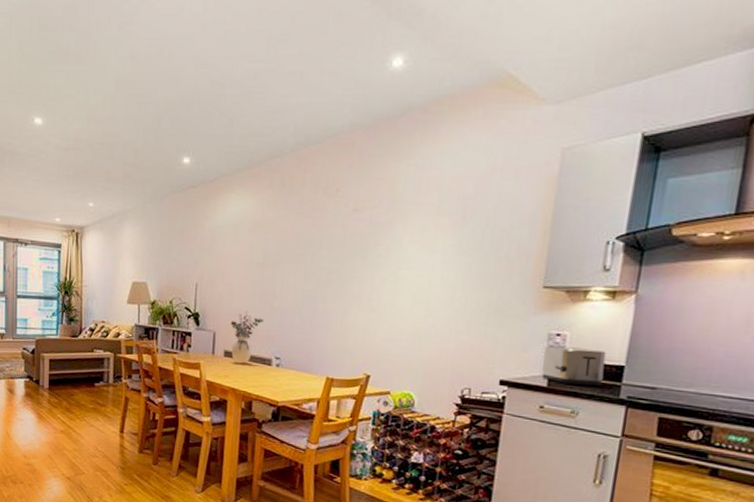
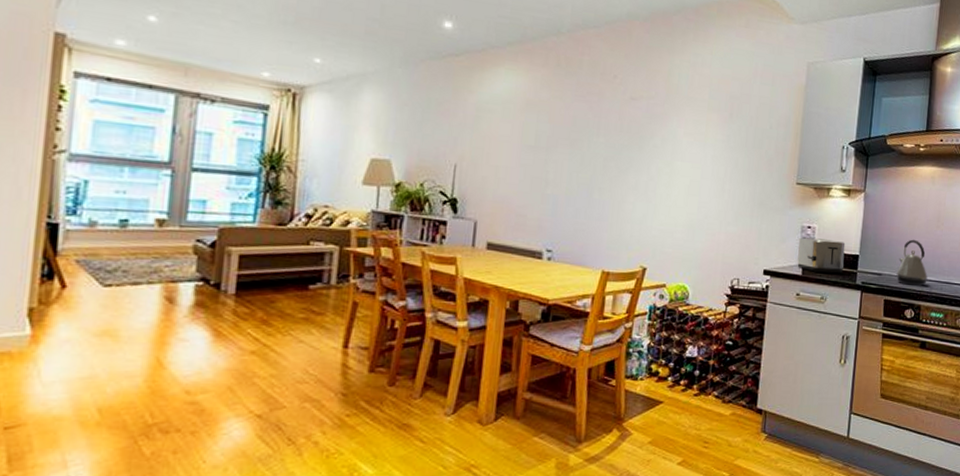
bouquet: present [230,311,263,364] -> none [495,198,534,258]
kettle: none [678,348,727,404] -> present [896,239,928,286]

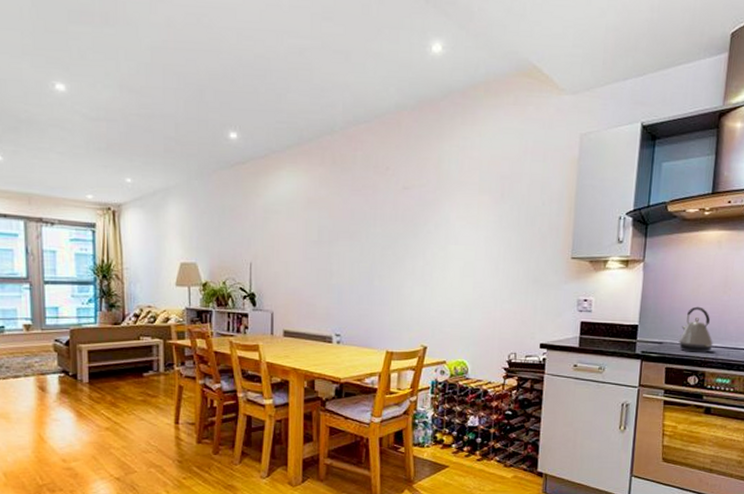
toaster: present [797,237,846,274] -> none [574,310,624,344]

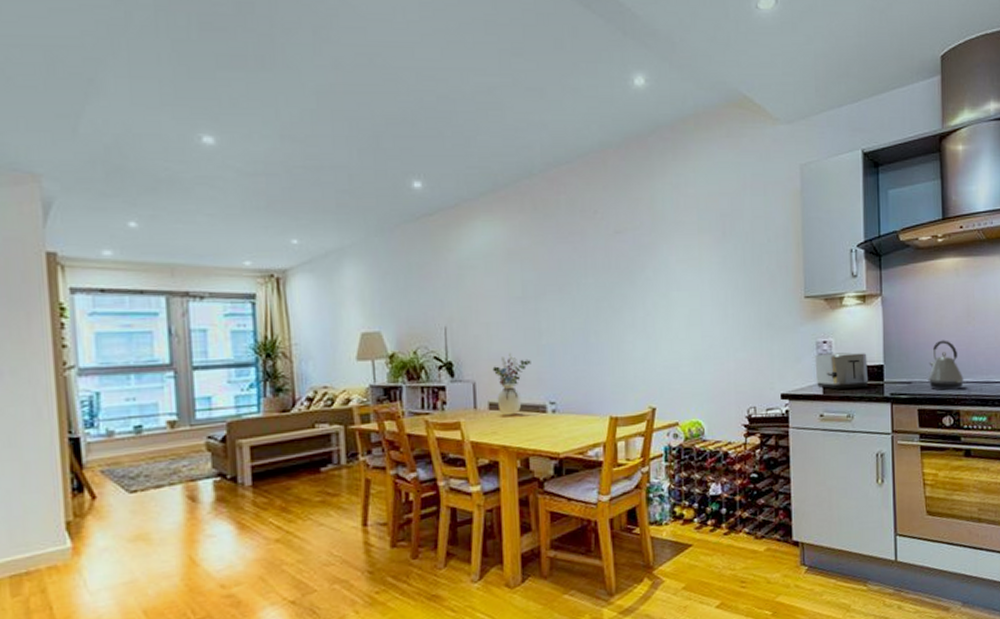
bouquet: none [288,289,322,343] -> present [492,353,531,416]
toaster: none [574,310,624,344] -> present [814,352,868,390]

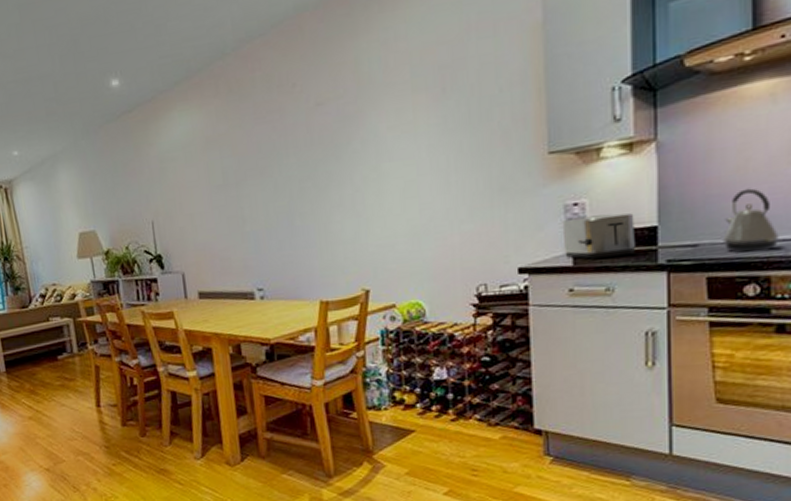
bouquet: present [492,353,531,416] -> none [199,242,236,304]

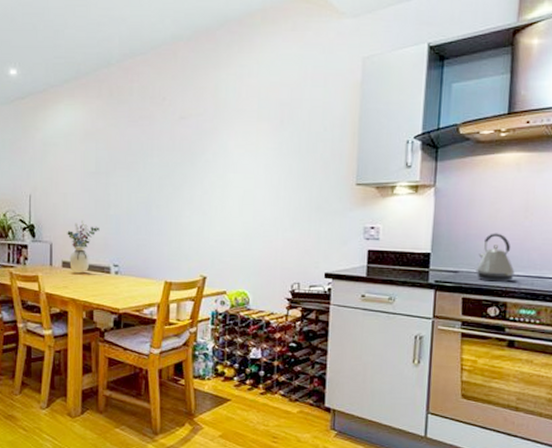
bouquet: none [199,242,236,304] -> present [67,220,100,274]
toaster: present [562,212,635,259] -> none [360,238,415,273]

